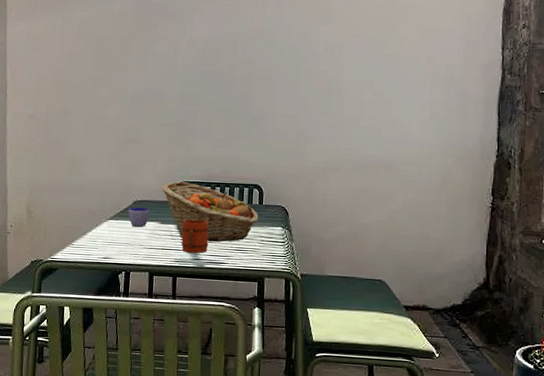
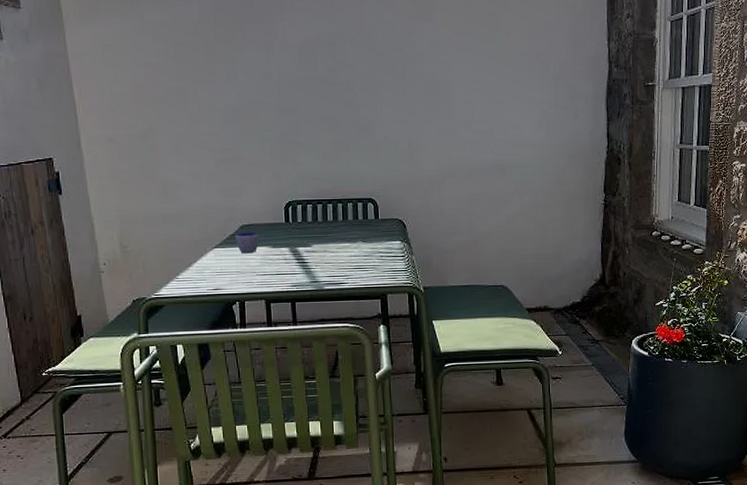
fruit basket: present [162,181,259,242] -> none [269,201,376,263]
mug: present [181,219,209,253] -> none [295,240,326,276]

